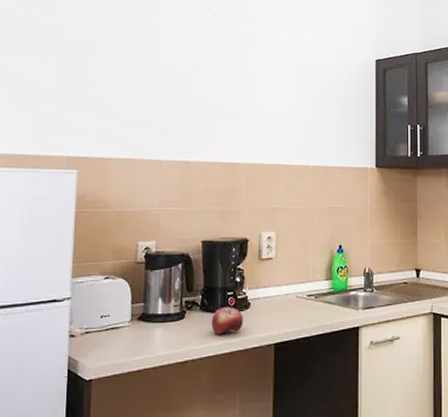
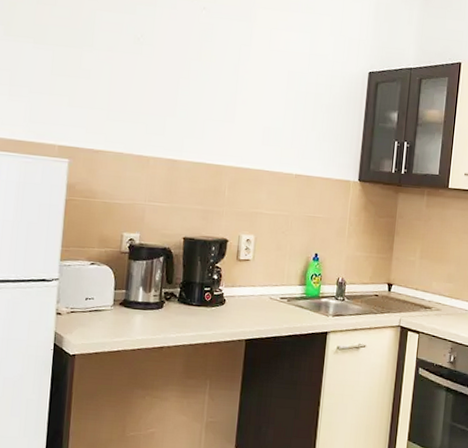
fruit: present [211,306,243,335] -> none [187,300,218,327]

